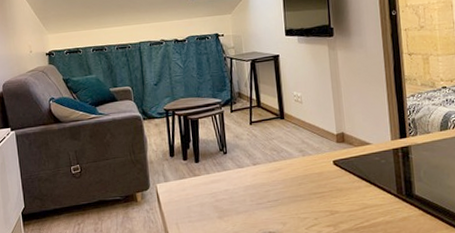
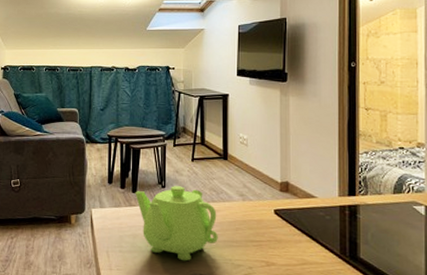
teapot: none [198,150,283,222] -> present [135,186,218,261]

